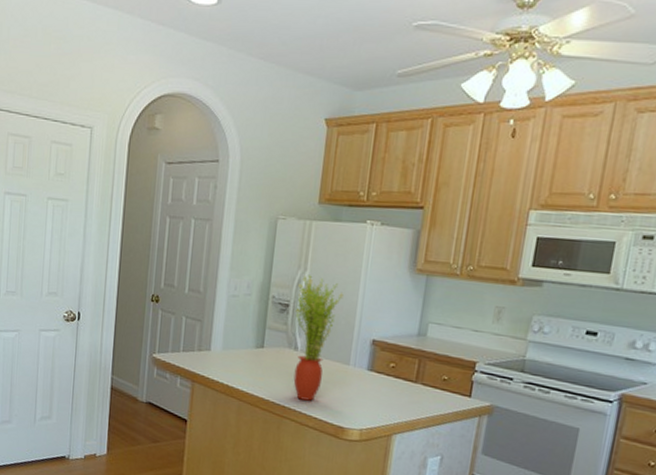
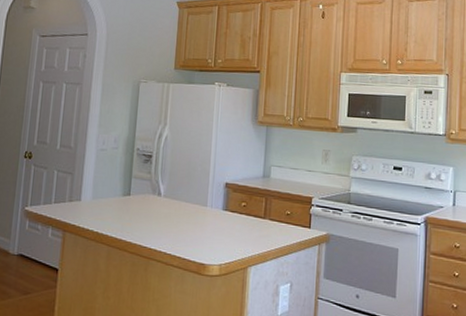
potted plant: present [293,275,344,401] -> none [158,129,199,242]

